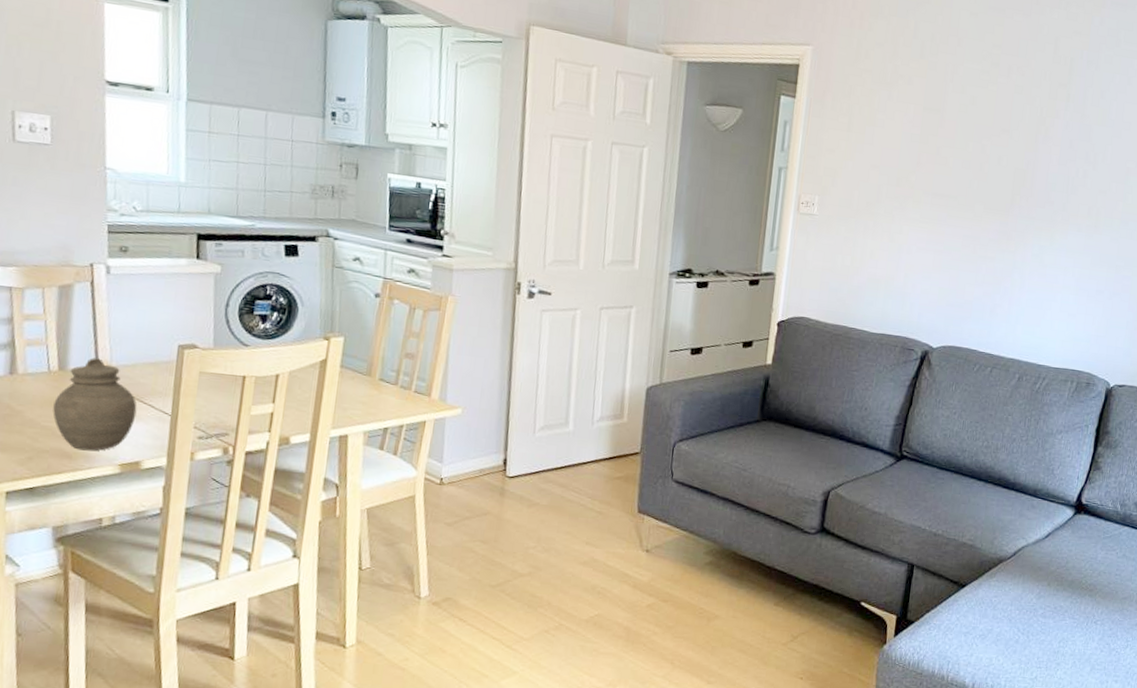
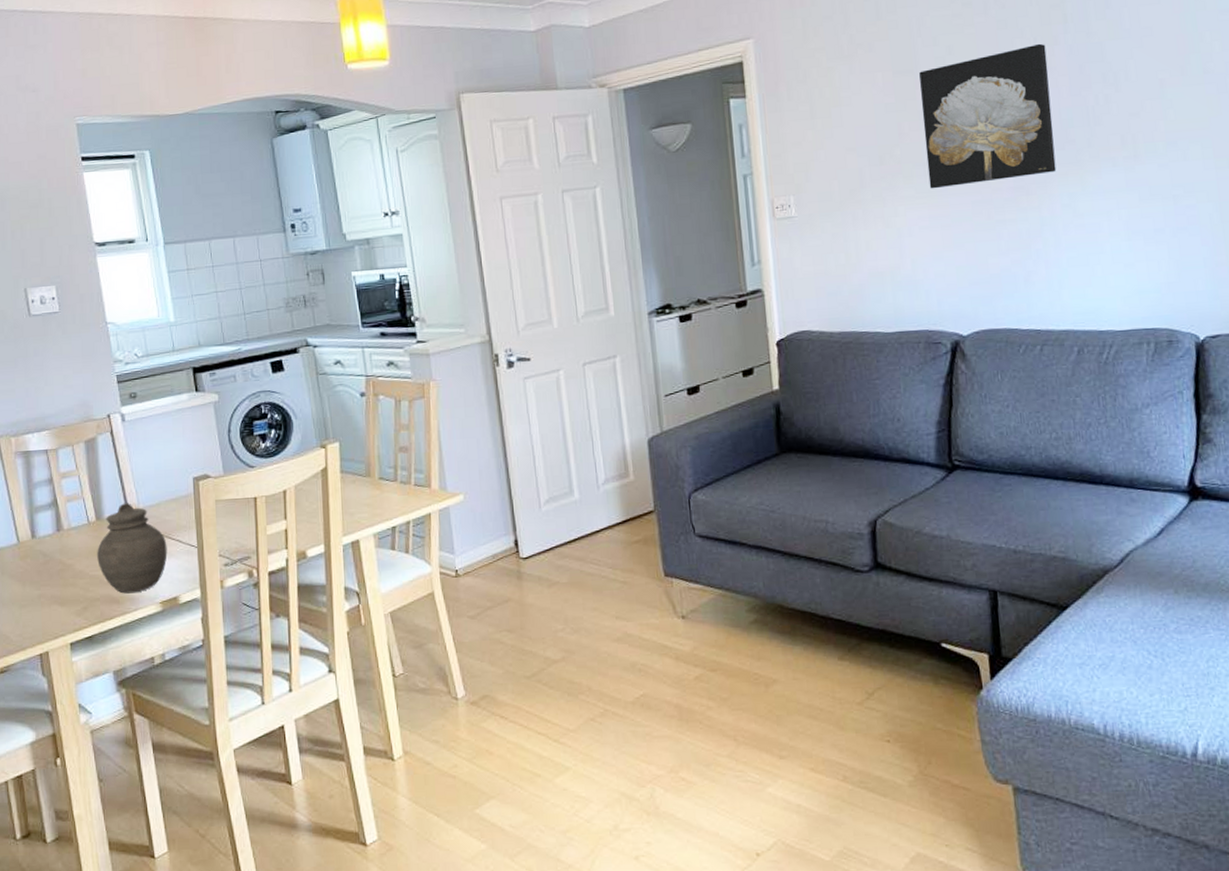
wall art: none [932,112,1049,226] -> present [919,43,1057,189]

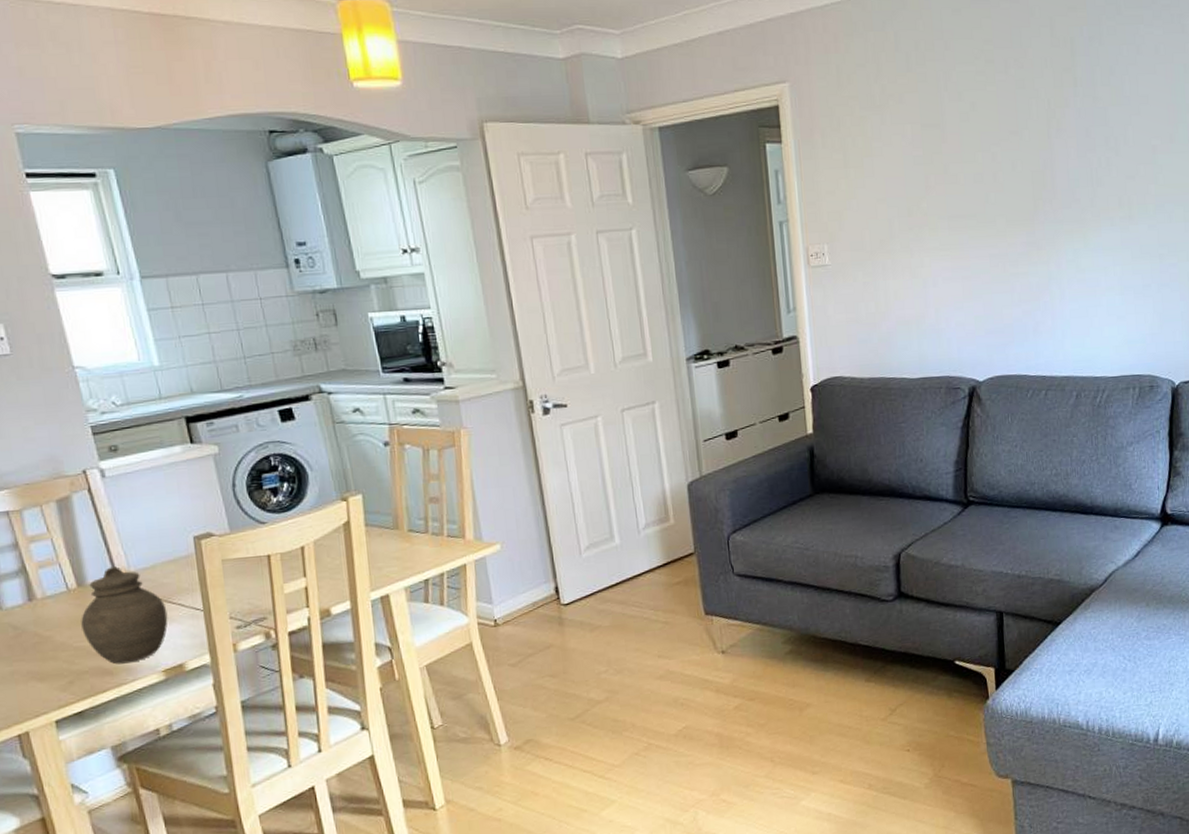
wall art: present [919,43,1057,189] -> none [945,105,1064,242]

